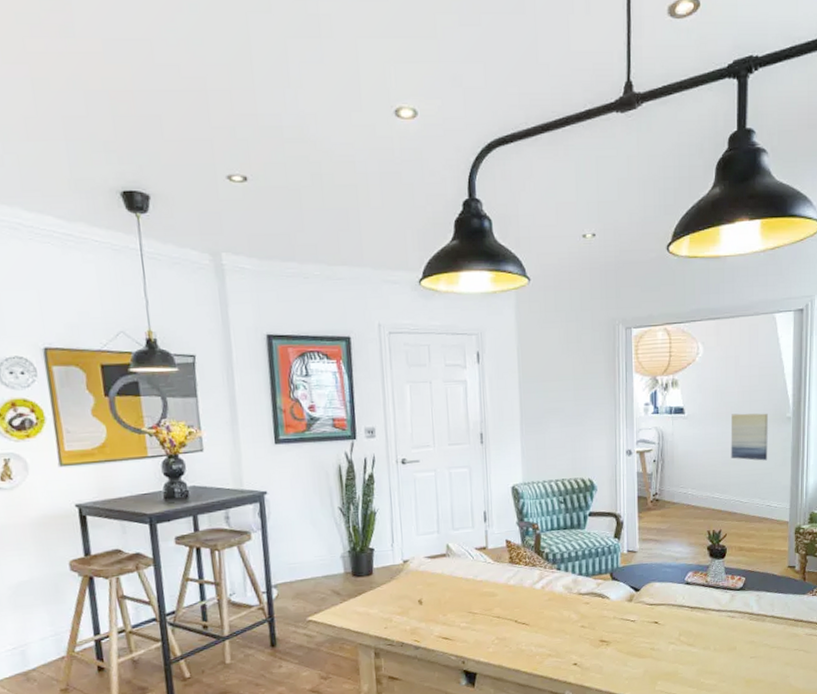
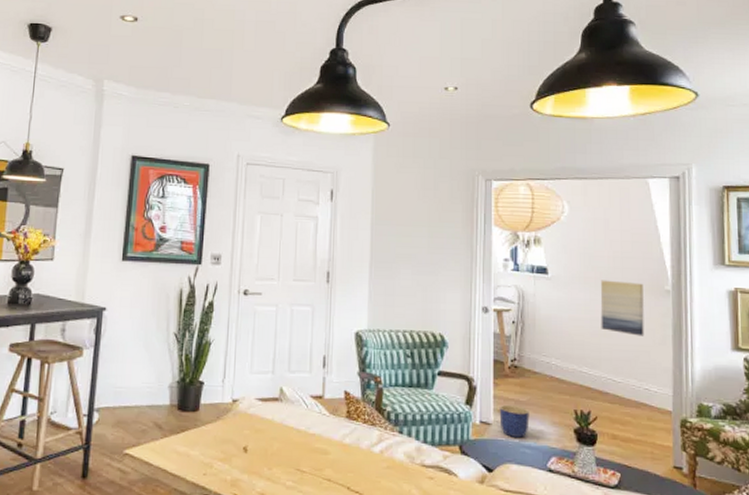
planter: none [643,533,670,560] -> present [499,405,530,438]

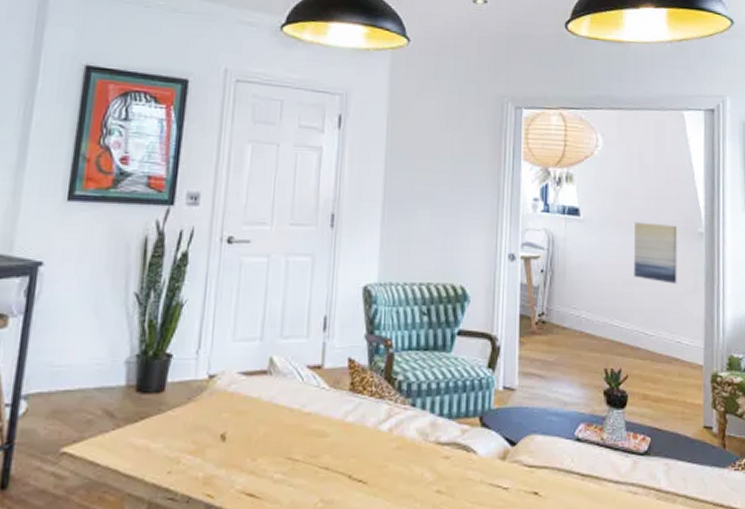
planter: present [499,405,530,438] -> none [524,367,557,404]

